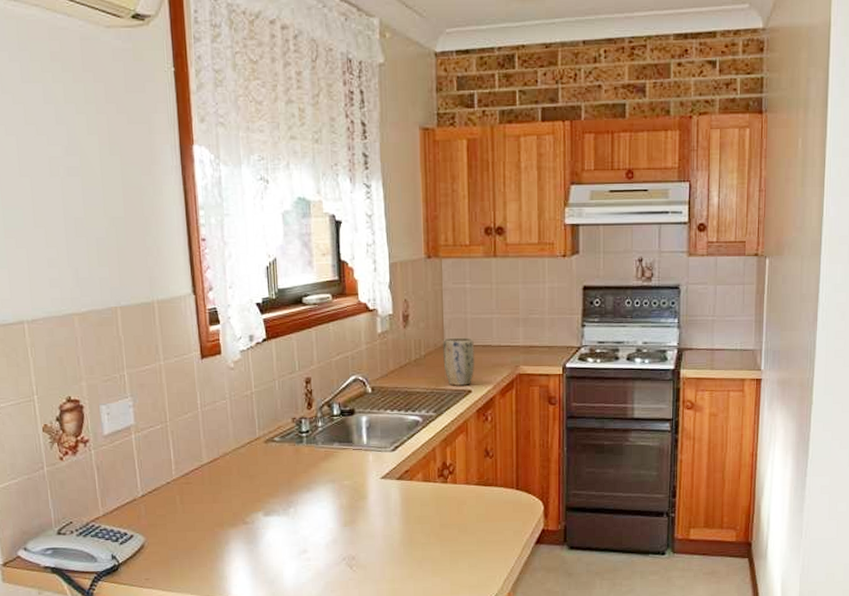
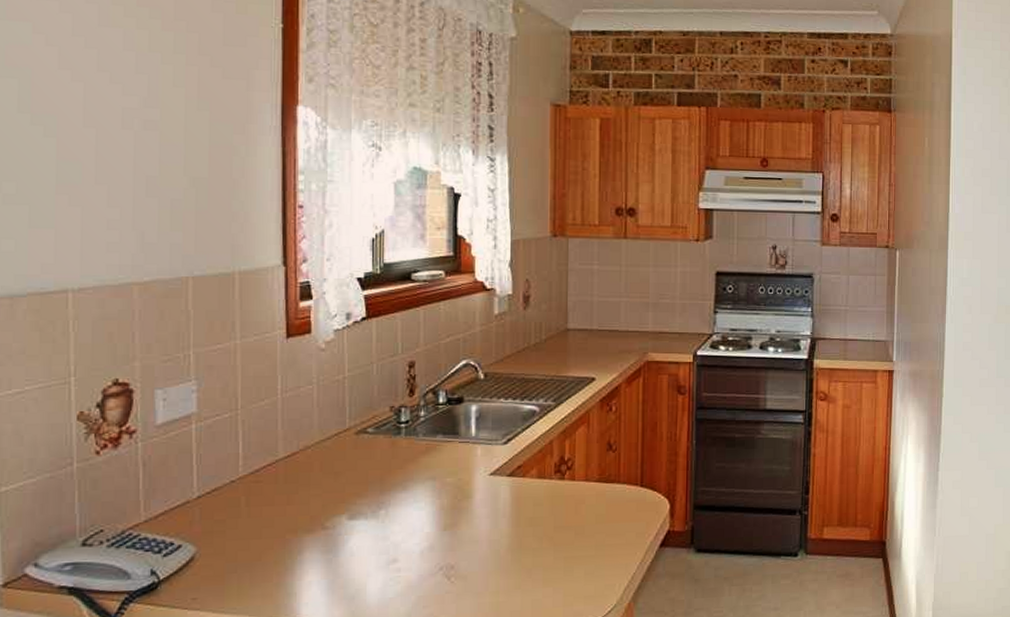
plant pot: present [443,337,475,386] -> none [566,321,601,373]

